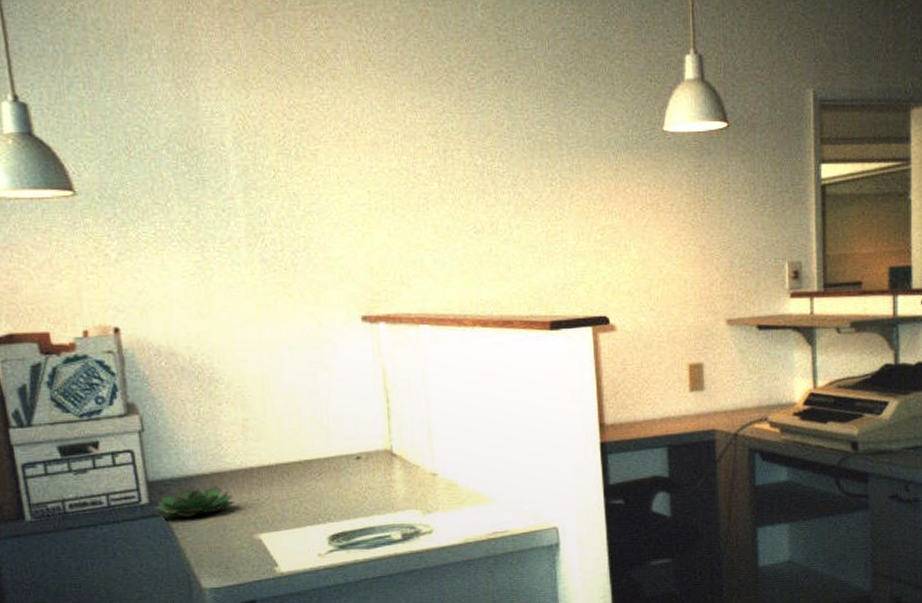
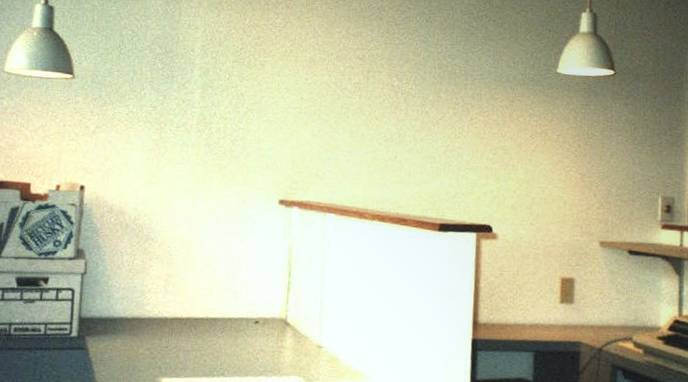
succulent plant: present [153,486,235,517] -> none [80,329,147,353]

